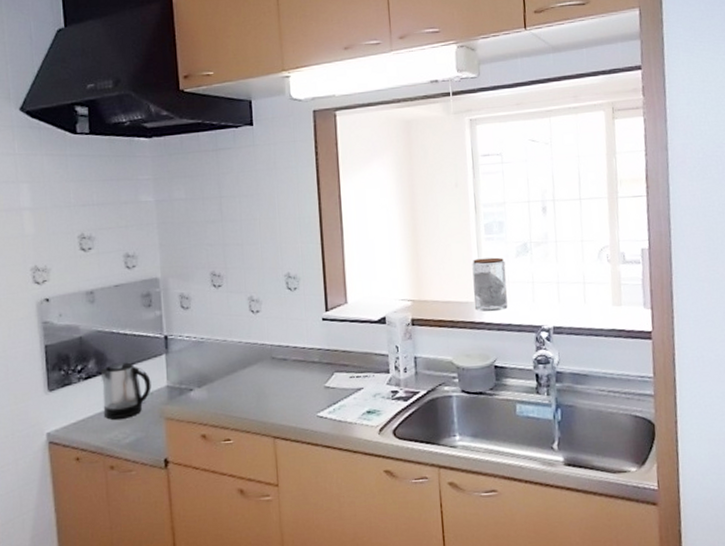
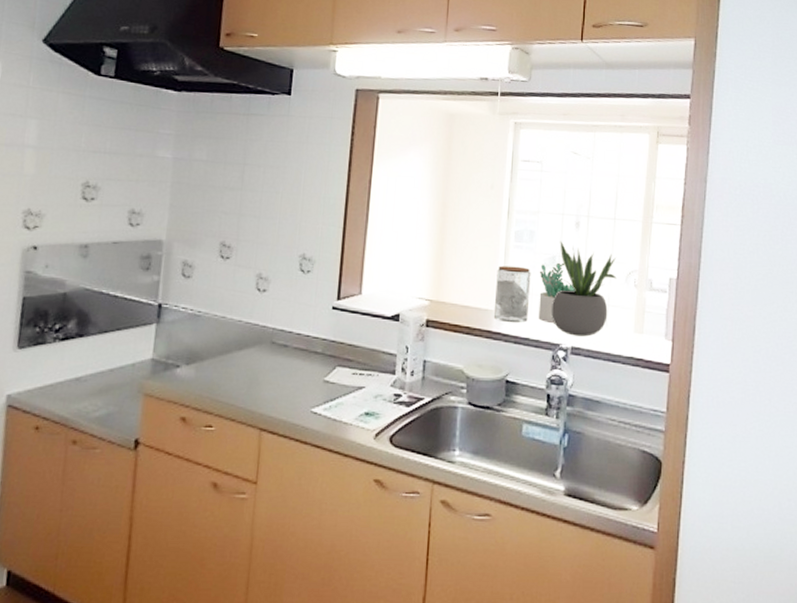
kettle: present [100,362,151,420] -> none [76,327,135,389]
succulent plant: none [513,248,550,308] -> present [538,262,575,324]
potted plant: none [528,228,589,317] -> present [550,241,616,337]

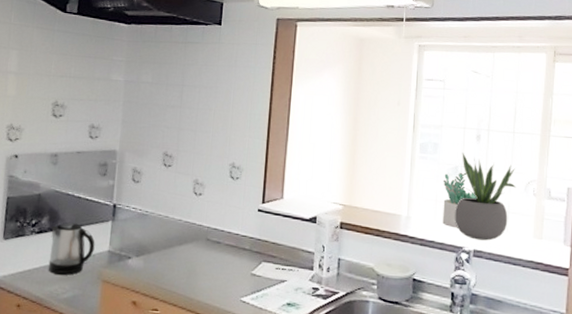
kettle: none [76,327,135,389] -> present [49,223,95,275]
jar: present [493,265,531,324] -> none [401,174,435,228]

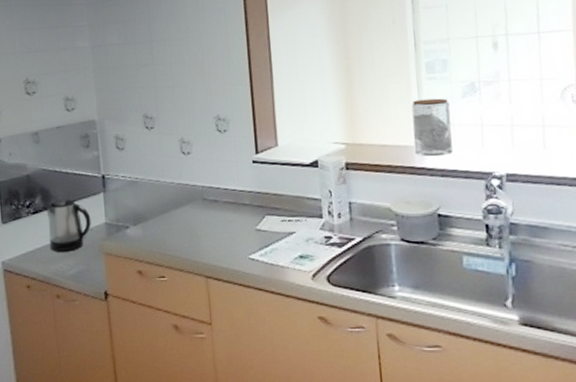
jar: none [401,174,435,228] -> present [411,98,453,157]
succulent plant: present [442,172,476,229] -> none [458,88,502,153]
potted plant: present [454,153,516,241] -> none [476,66,549,163]

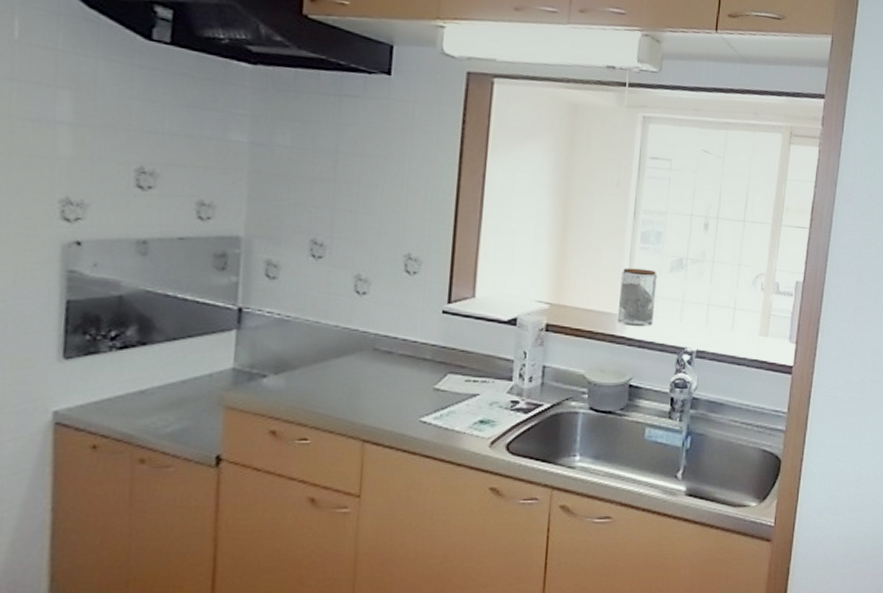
kettle: present [46,199,91,252] -> none [140,333,212,402]

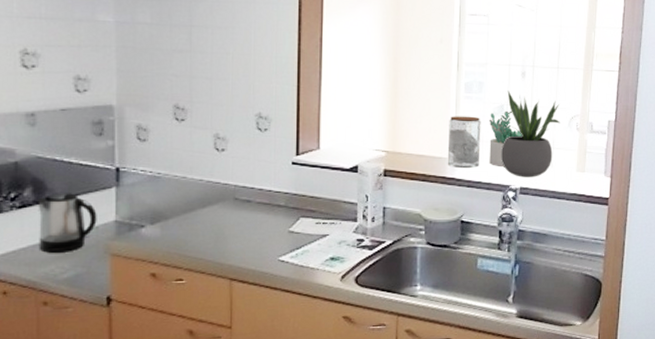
kettle: none [140,333,212,402] -> present [38,193,97,253]
succulent plant: none [664,265,702,328] -> present [489,110,522,168]
potted plant: none [676,243,744,340] -> present [500,91,560,177]

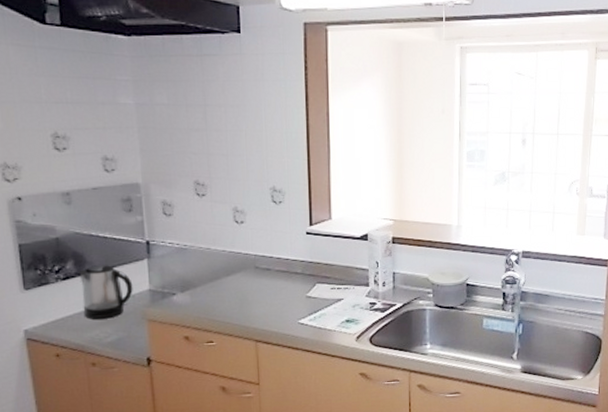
jar: present [447,116,481,169] -> none [452,184,484,235]
succulent plant: present [489,110,522,168] -> none [491,177,523,233]
potted plant: present [500,91,560,177] -> none [503,158,560,242]

